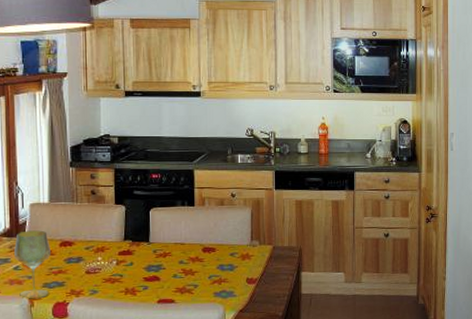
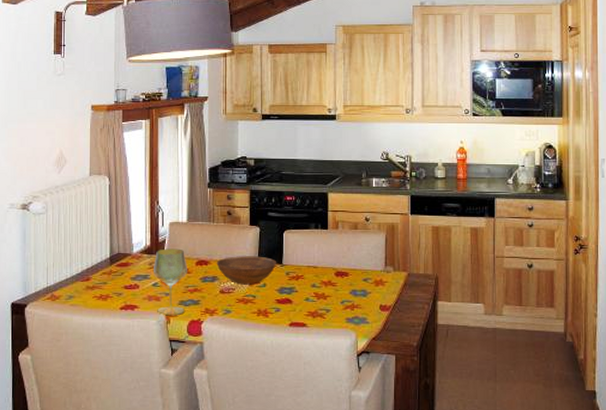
bowl: none [81,235,144,265] -> present [216,256,277,285]

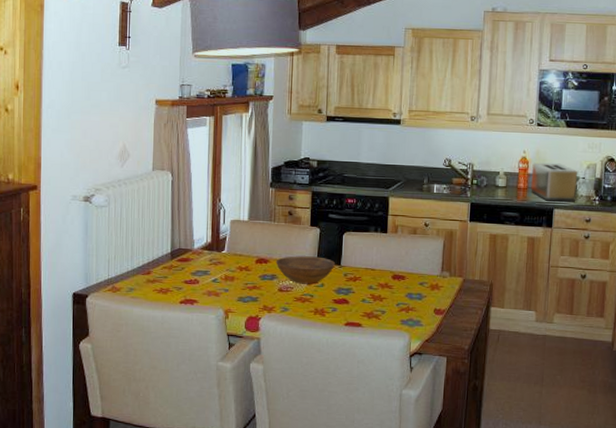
wine glass: present [152,248,188,316] -> none [213,245,248,312]
toaster: none [470,152,517,191] -> present [531,162,578,202]

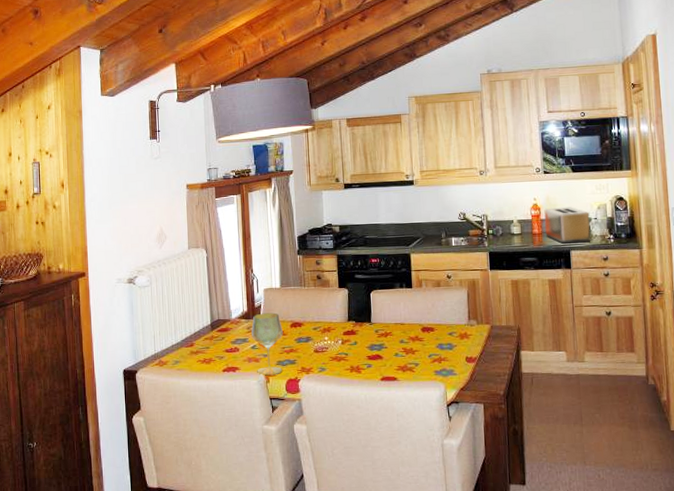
wine glass: none [213,245,248,312] -> present [250,312,284,376]
bowl: present [276,255,336,284] -> none [309,316,366,344]

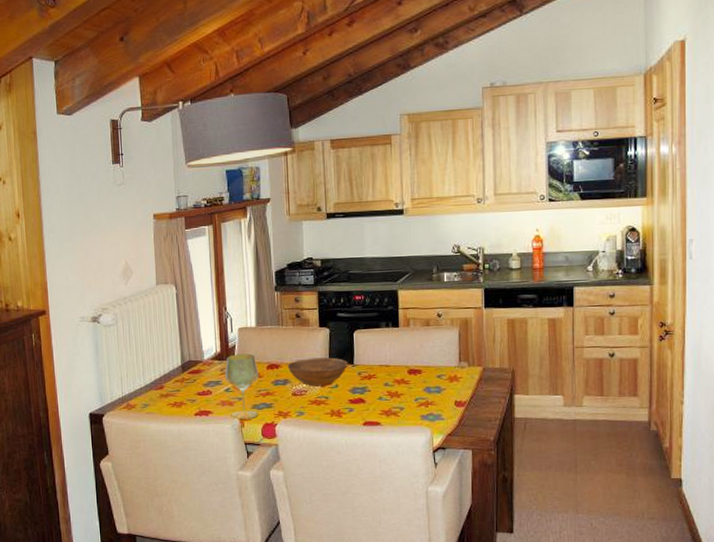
bowl: none [309,316,366,344] -> present [287,357,349,387]
toaster: present [544,207,591,244] -> none [547,238,597,279]

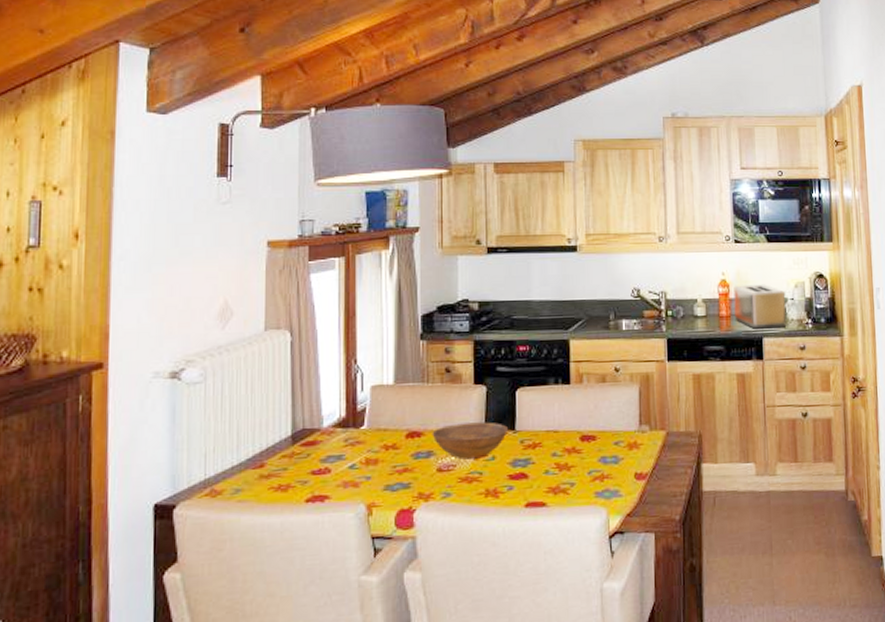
wine glass: present [224,353,260,420] -> none [349,418,396,506]
toaster: none [547,238,597,279] -> present [733,284,787,329]

